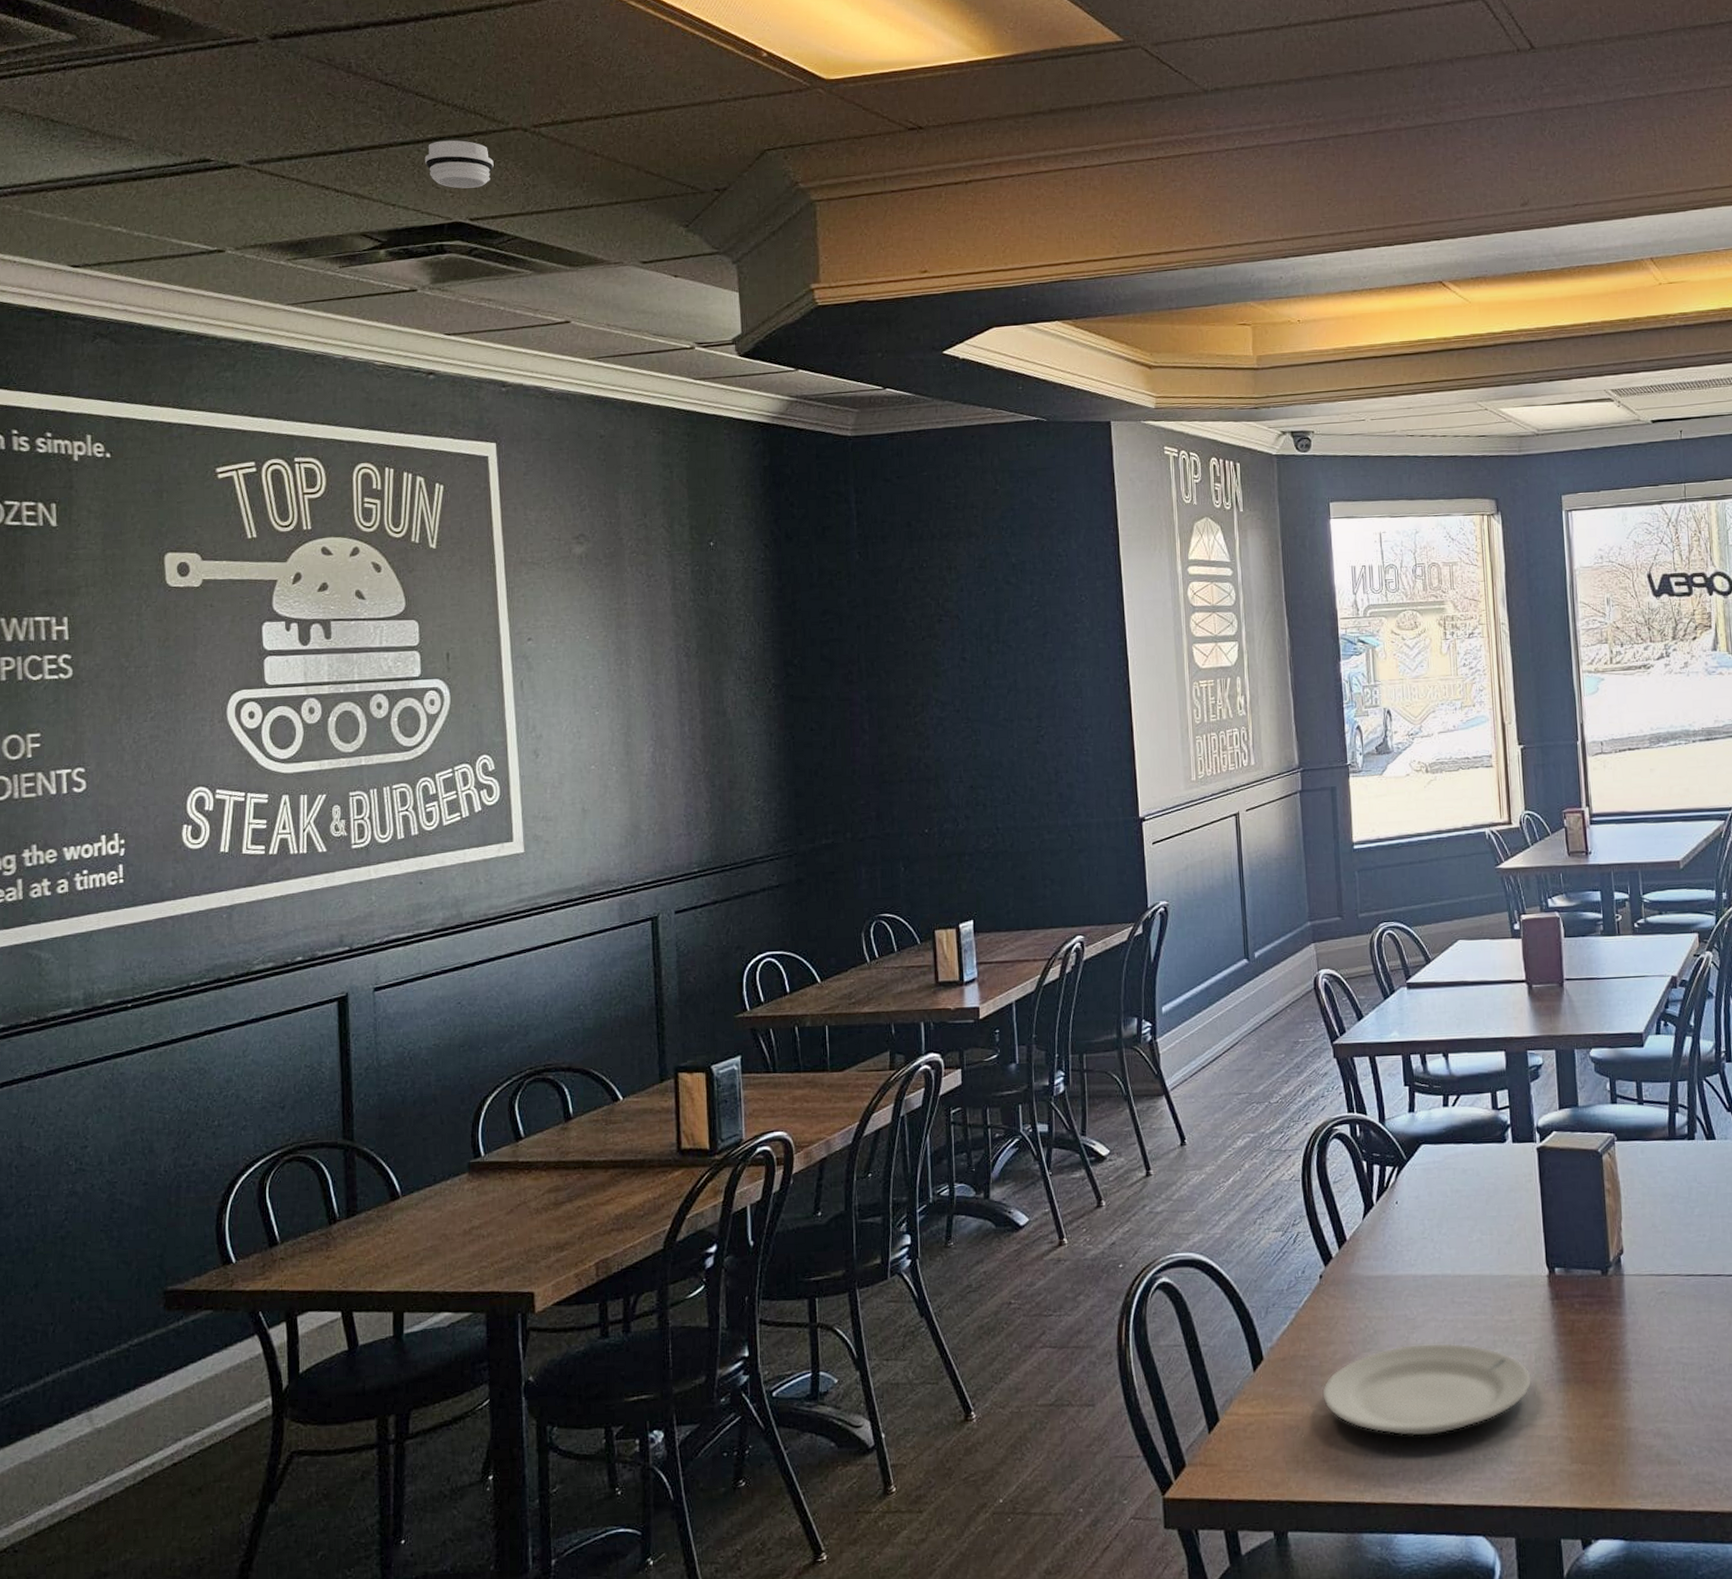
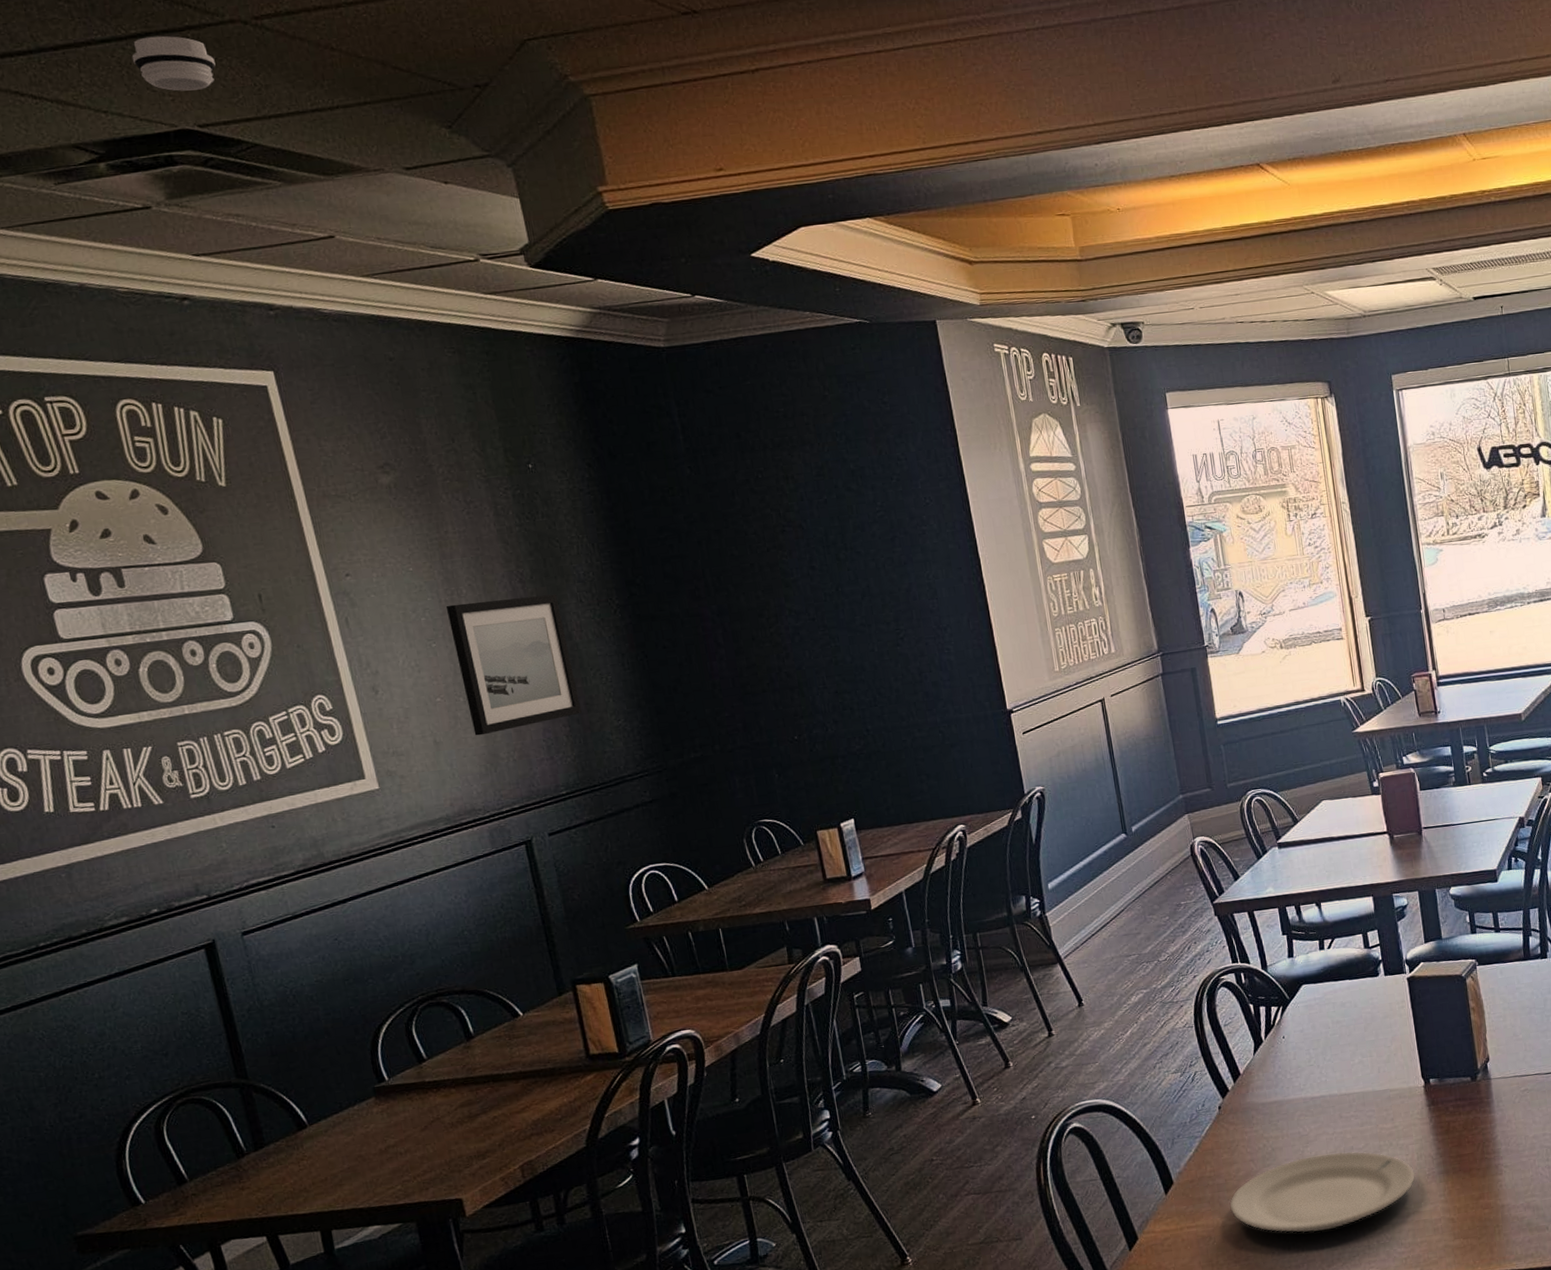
wall art: none [613,670,724,806] -> present [445,594,582,736]

